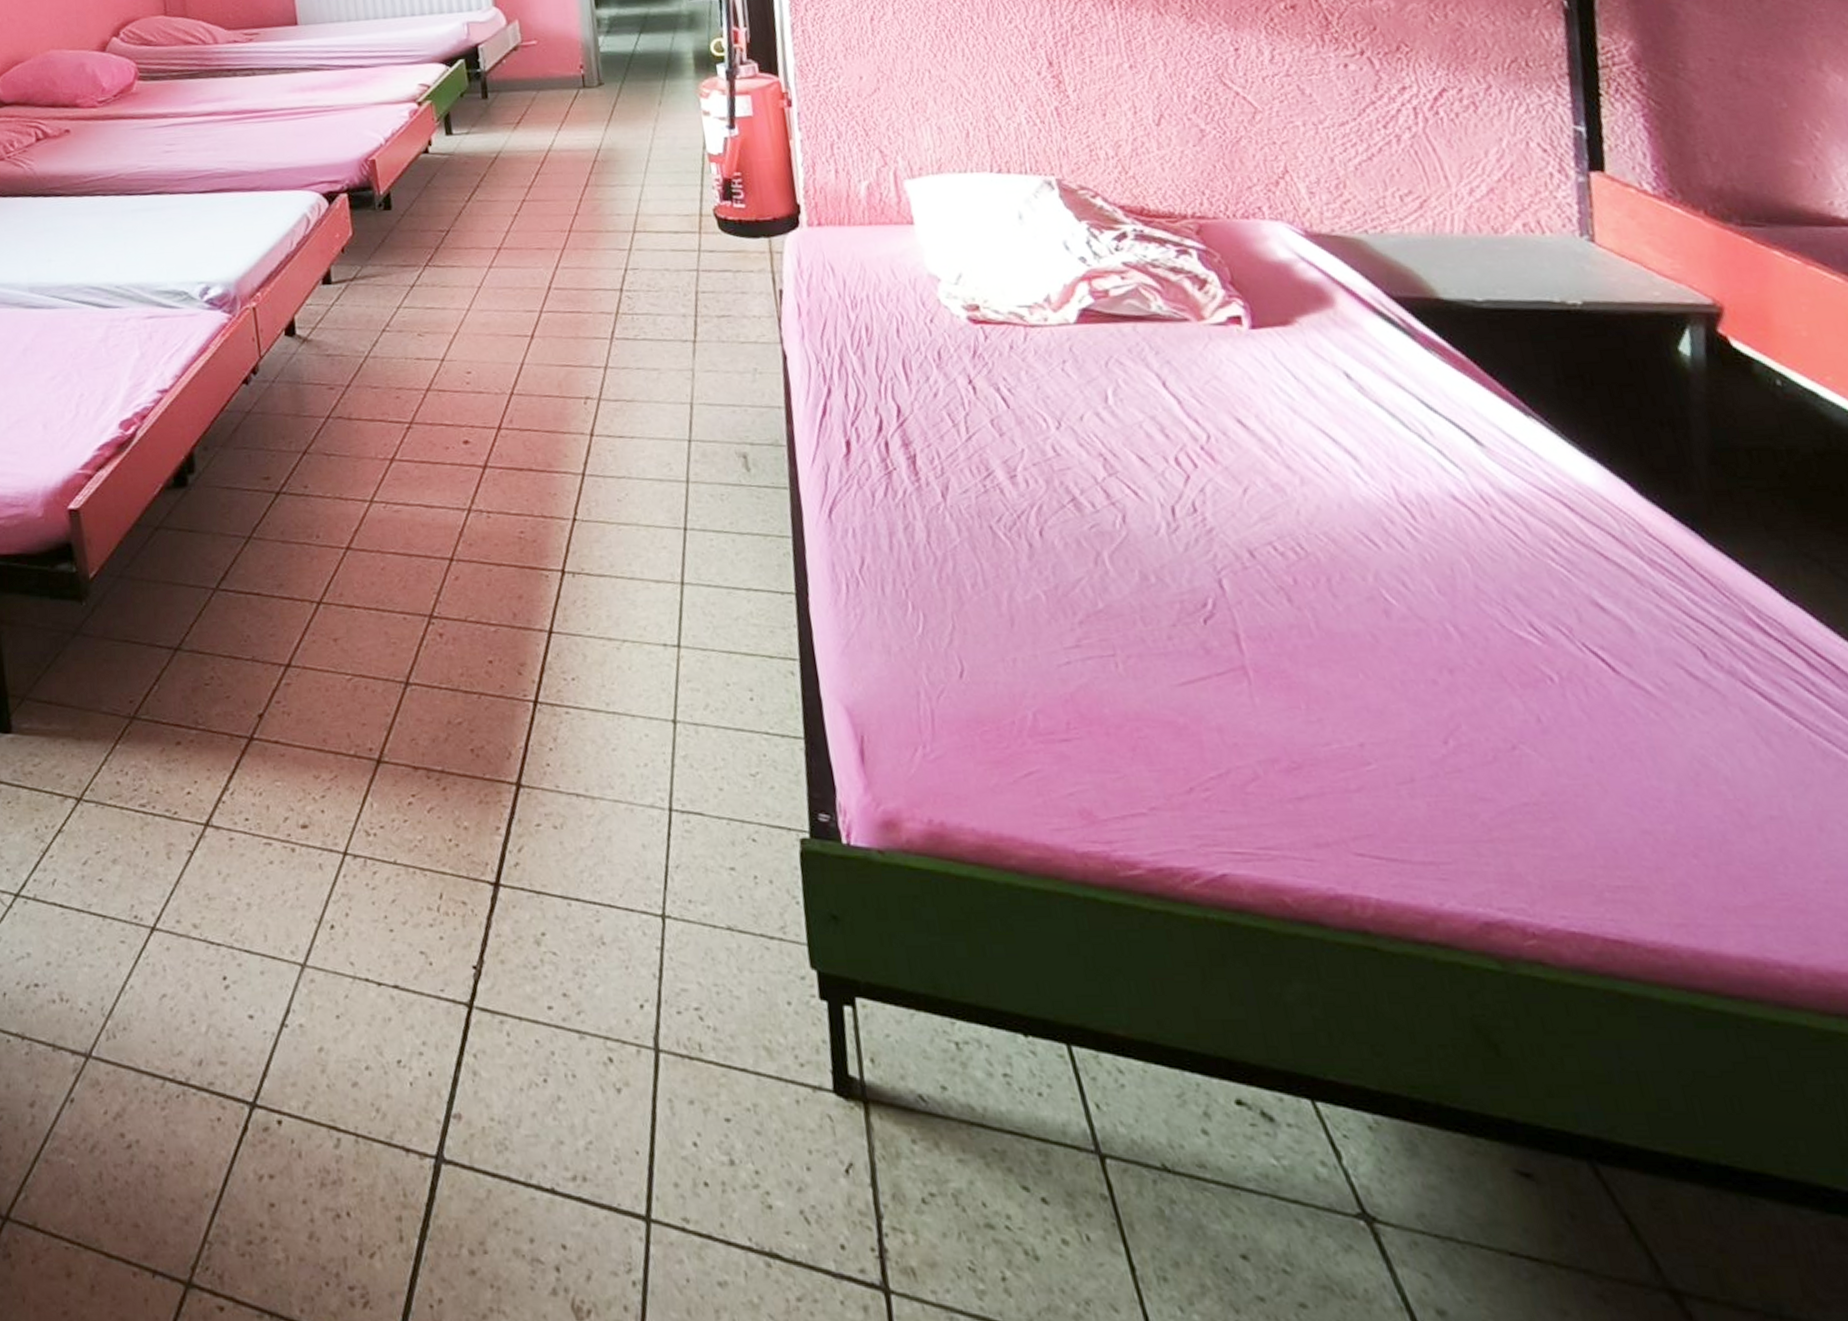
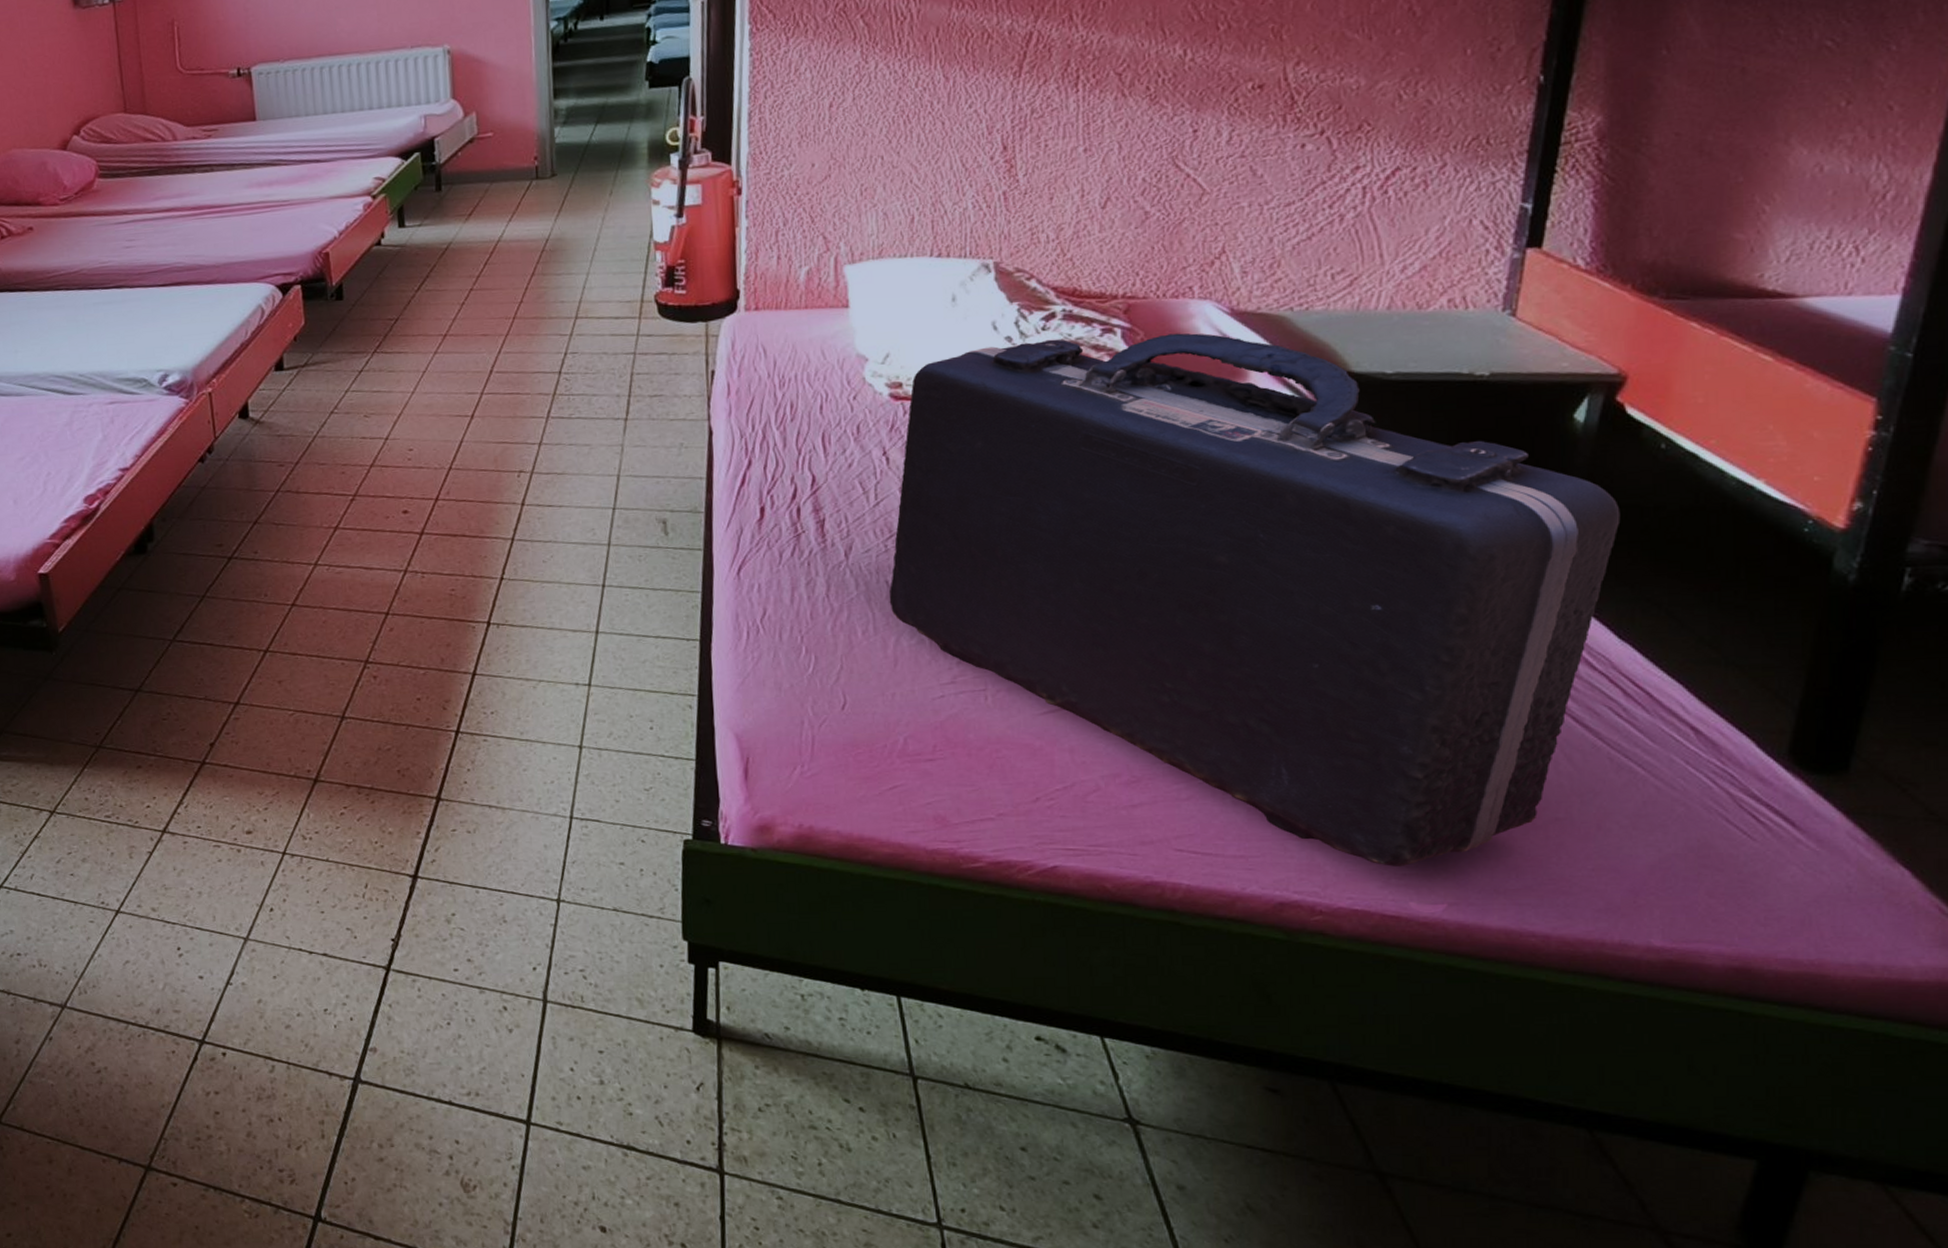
suitcase: none [989,255,1756,877] -> present [888,333,1621,866]

